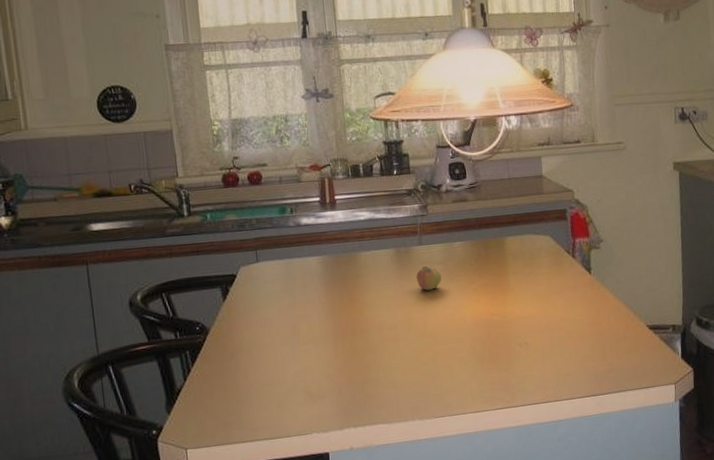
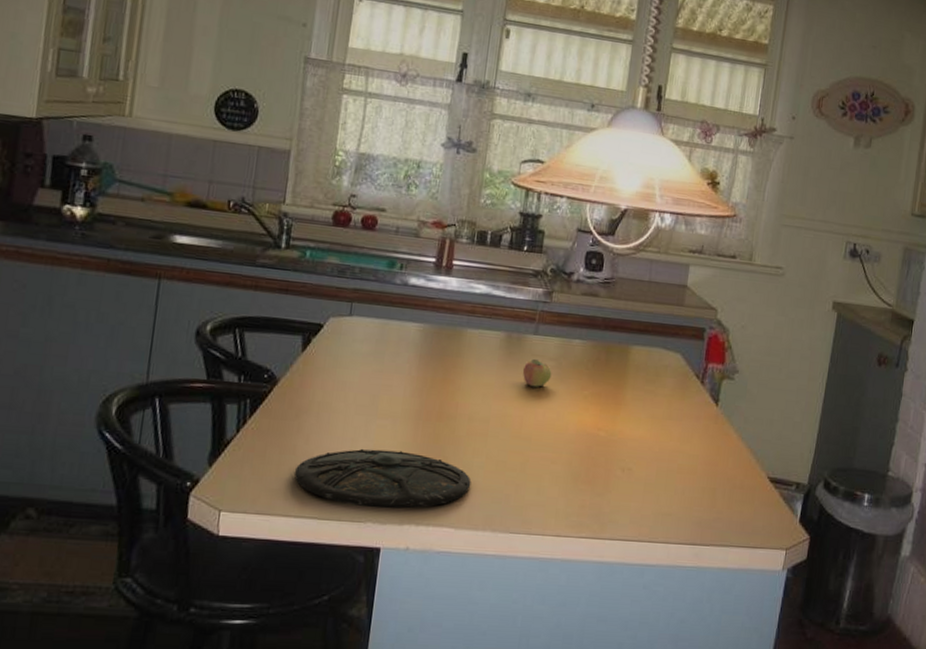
plate: none [241,367,394,422] -> present [294,448,471,509]

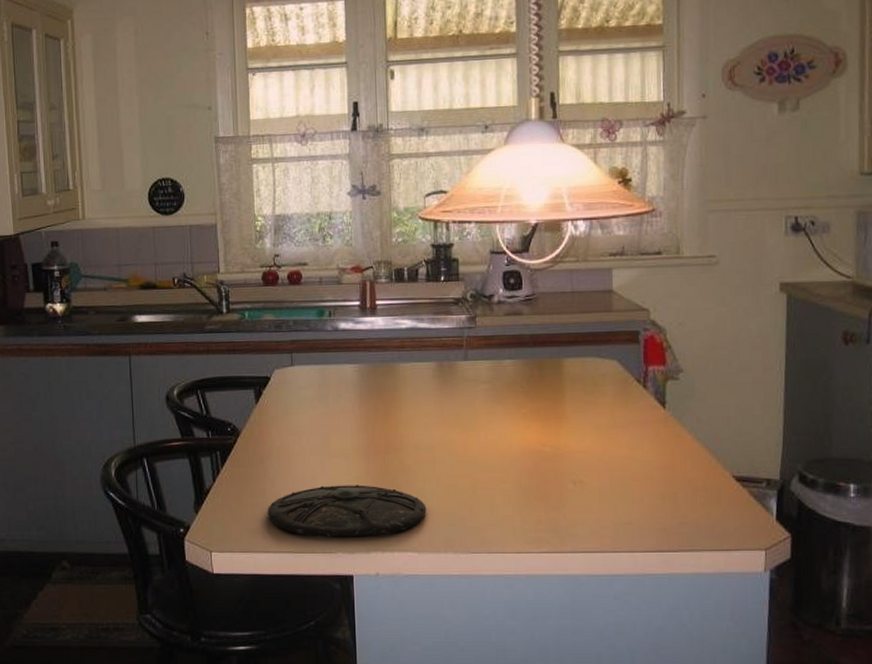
apple: present [522,358,552,387] -> none [458,383,488,411]

